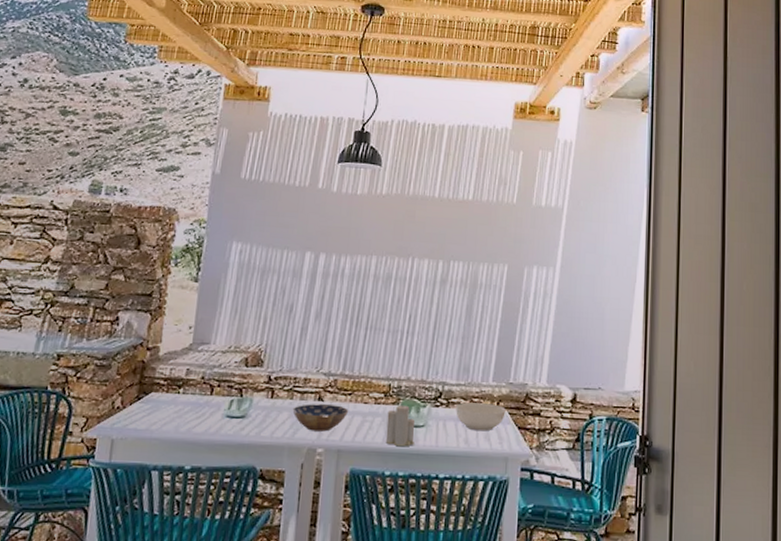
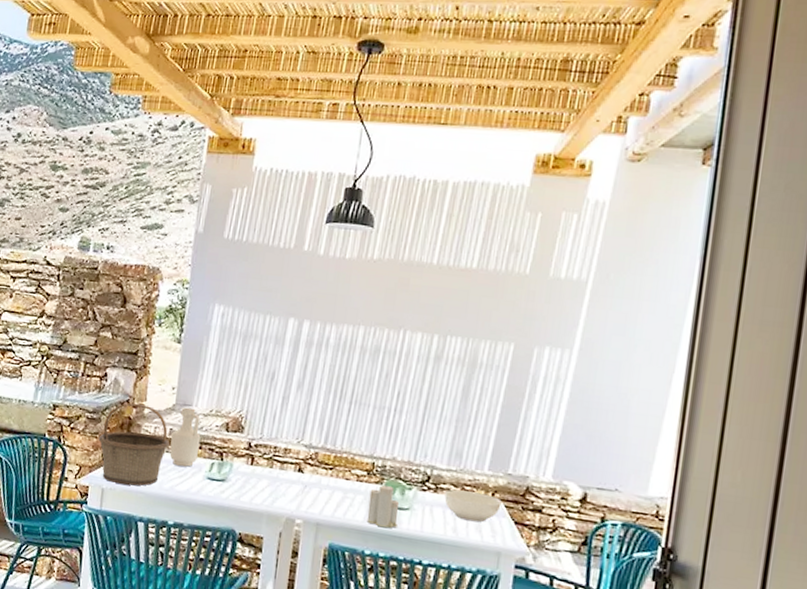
basket: none [108,346,186,433] -> present [98,403,170,486]
ceramic jug: none [186,345,220,408] -> present [169,407,201,467]
bowl: present [292,404,349,432] -> none [272,474,330,504]

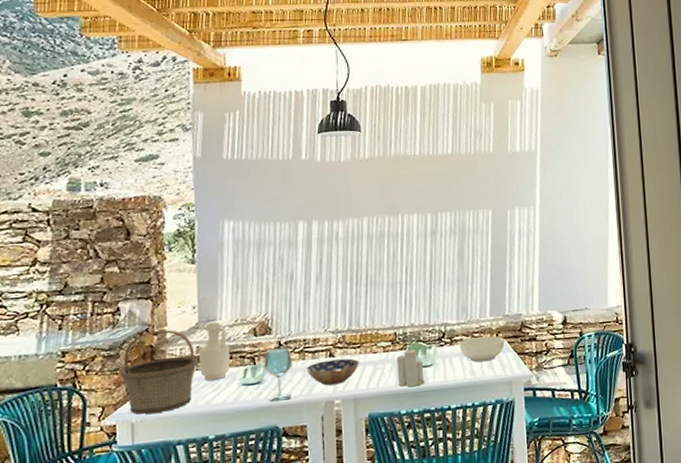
wine glass: none [230,448,260,506] -> present [264,347,292,403]
bowl: none [272,474,330,504] -> present [306,358,360,386]

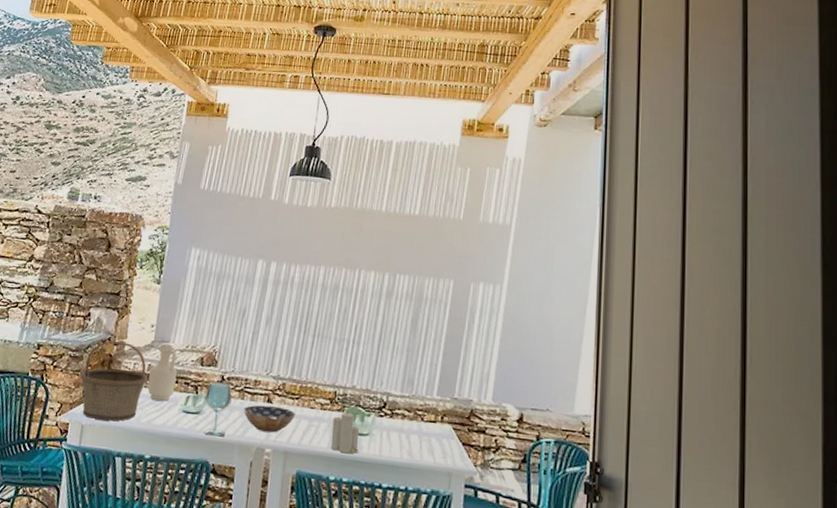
bowl: present [459,336,505,362] -> none [400,414,450,445]

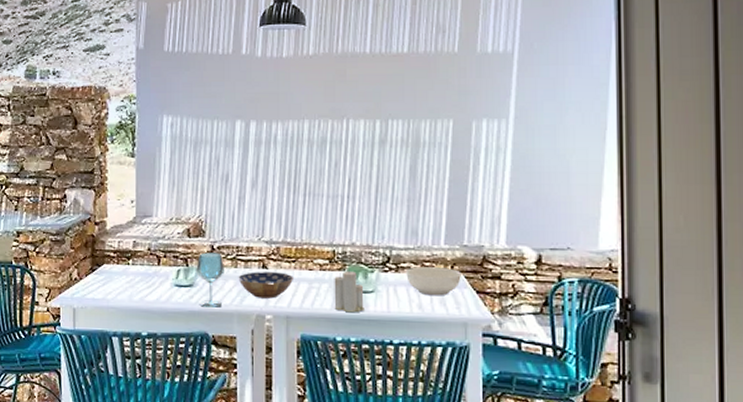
basket: present [79,341,148,421] -> none [64,221,134,302]
ceramic jug: present [148,343,178,401] -> none [136,218,164,278]
bowl: none [400,414,450,445] -> present [406,267,461,296]

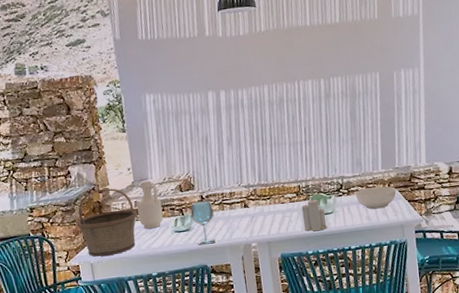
basket: none [64,221,134,302] -> present [76,188,138,257]
ceramic jug: none [136,218,164,278] -> present [137,180,163,229]
bowl: present [238,272,294,299] -> none [226,208,271,232]

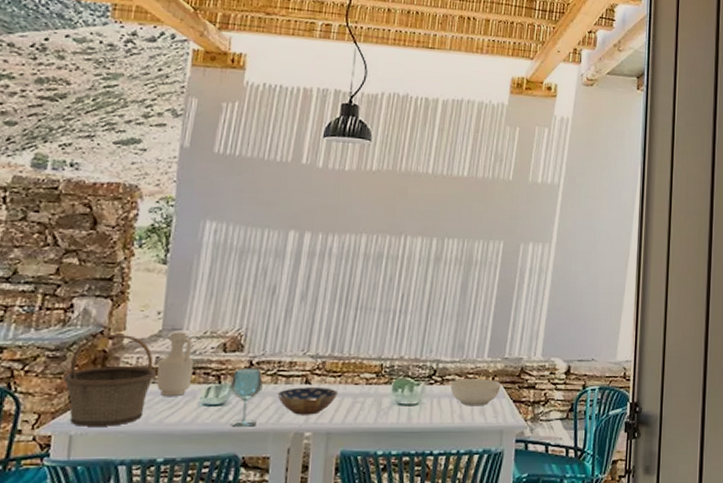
bowl: none [226,208,271,232] -> present [277,387,339,415]
candle: present [301,198,327,232] -> none [377,382,409,426]

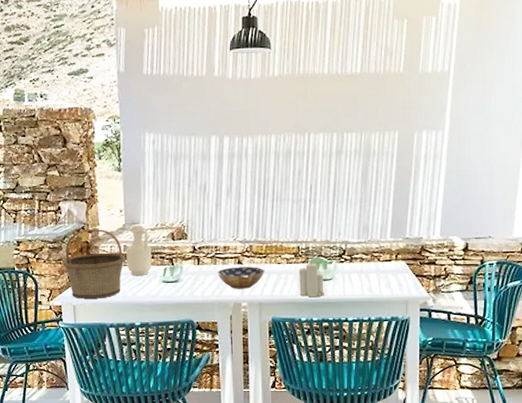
wine glass: present [229,368,263,428] -> none [180,252,205,300]
candle: none [377,382,409,426] -> present [299,261,324,298]
bowl: present [450,379,501,406] -> none [359,257,404,281]

